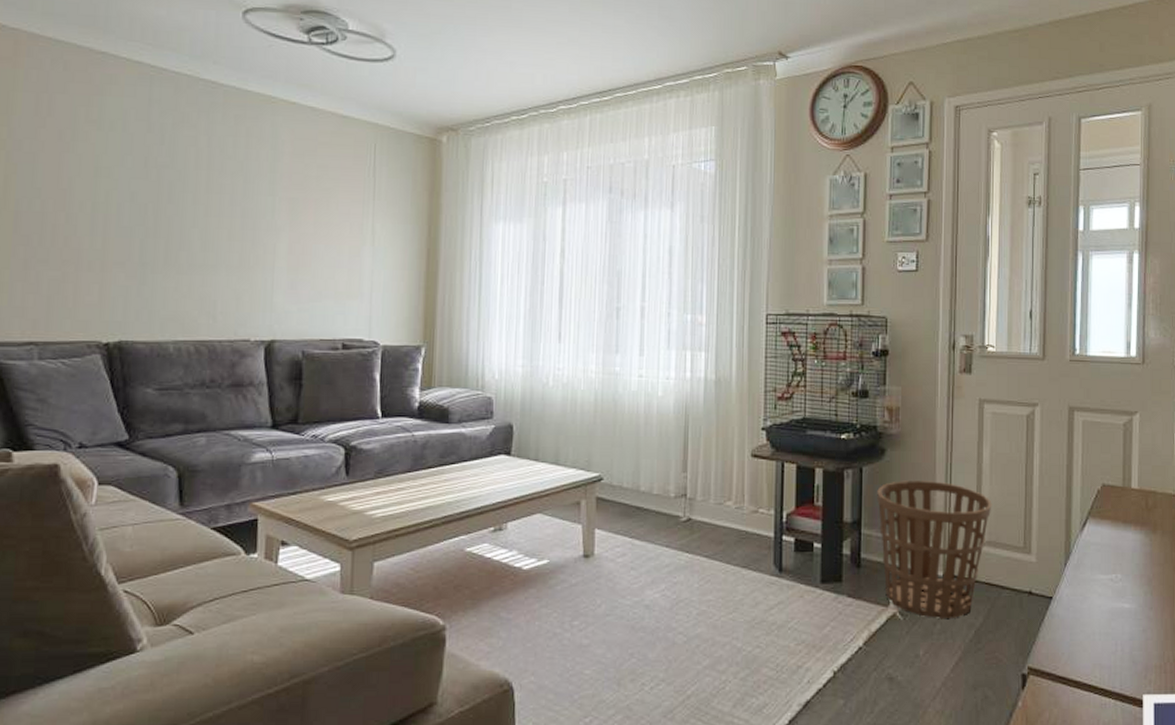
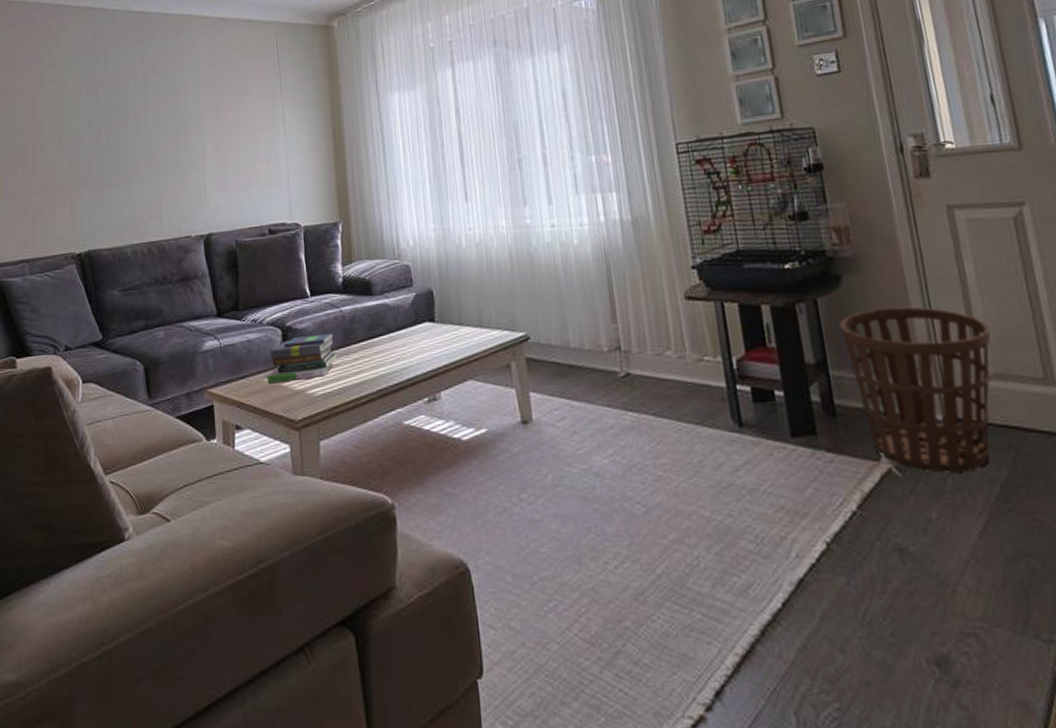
books: none [322,456,404,502] -> present [267,333,338,384]

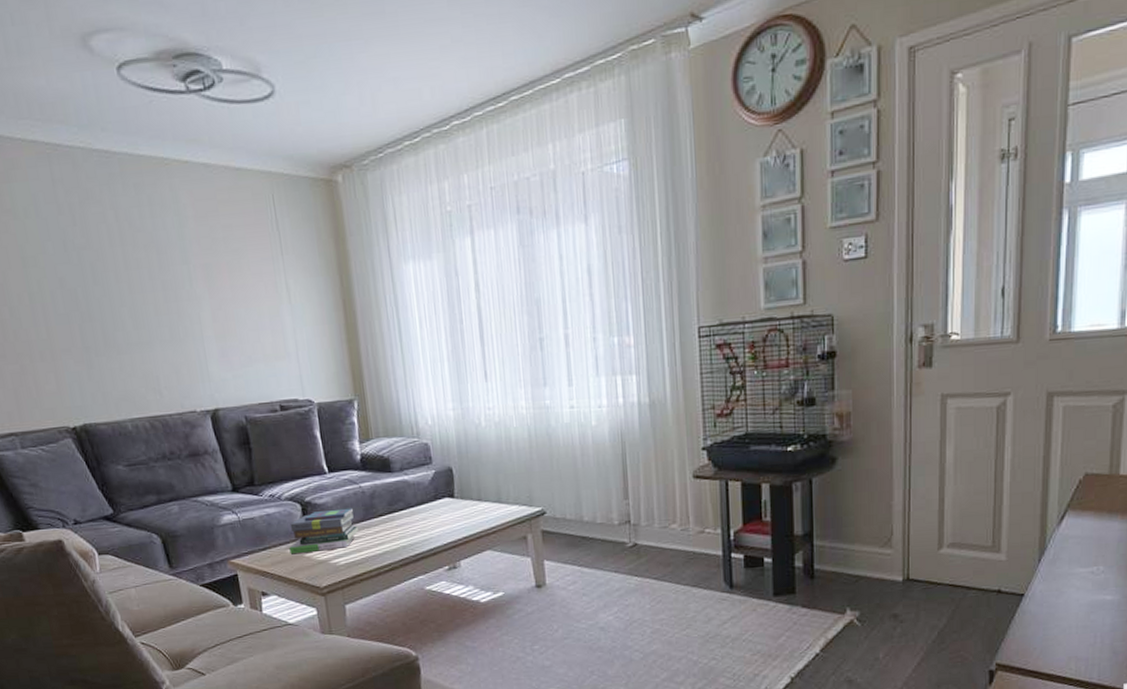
basket: present [839,307,992,474] -> none [829,486,957,623]

